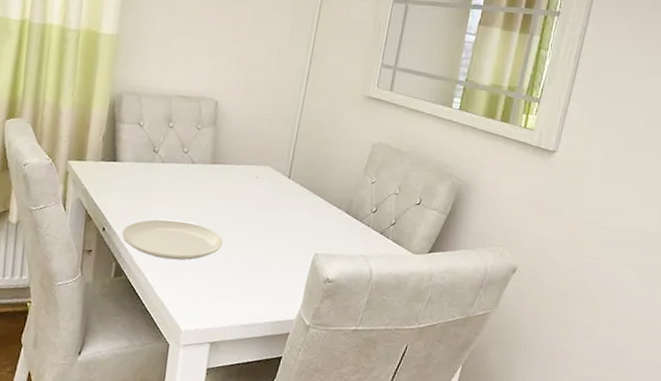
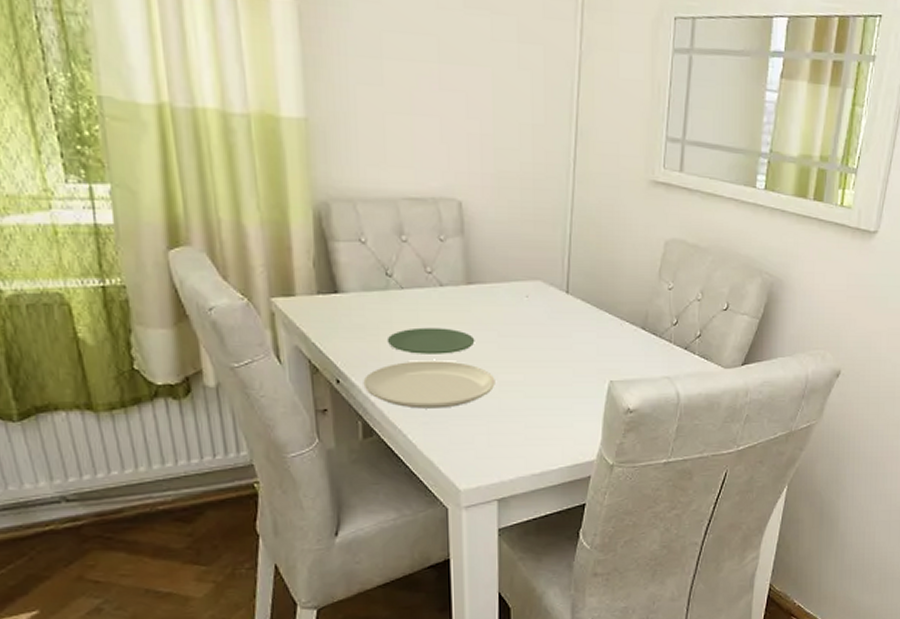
plate: none [145,193,212,217] -> present [386,327,475,354]

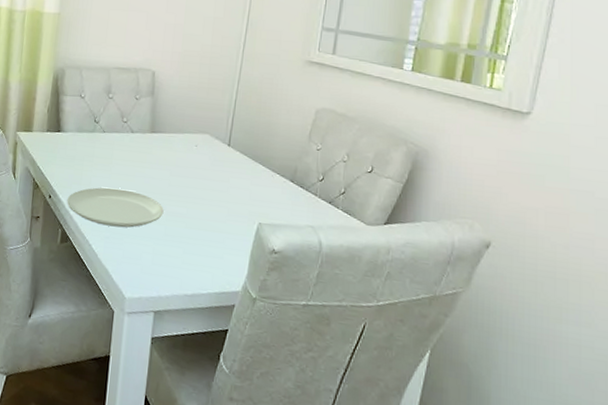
plate: present [386,327,475,354] -> none [88,162,152,185]

